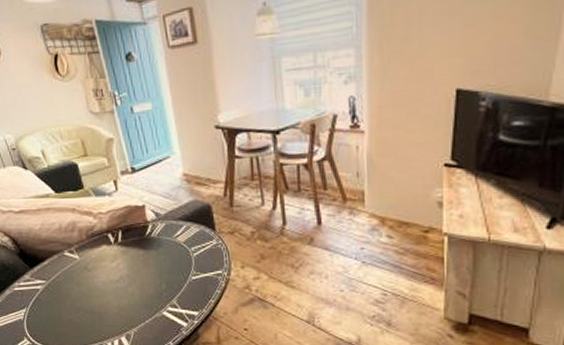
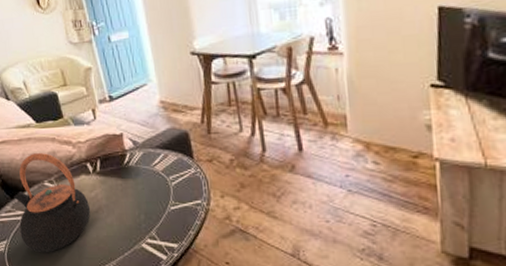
teapot: none [33,223,112,321] -> present [14,153,91,253]

